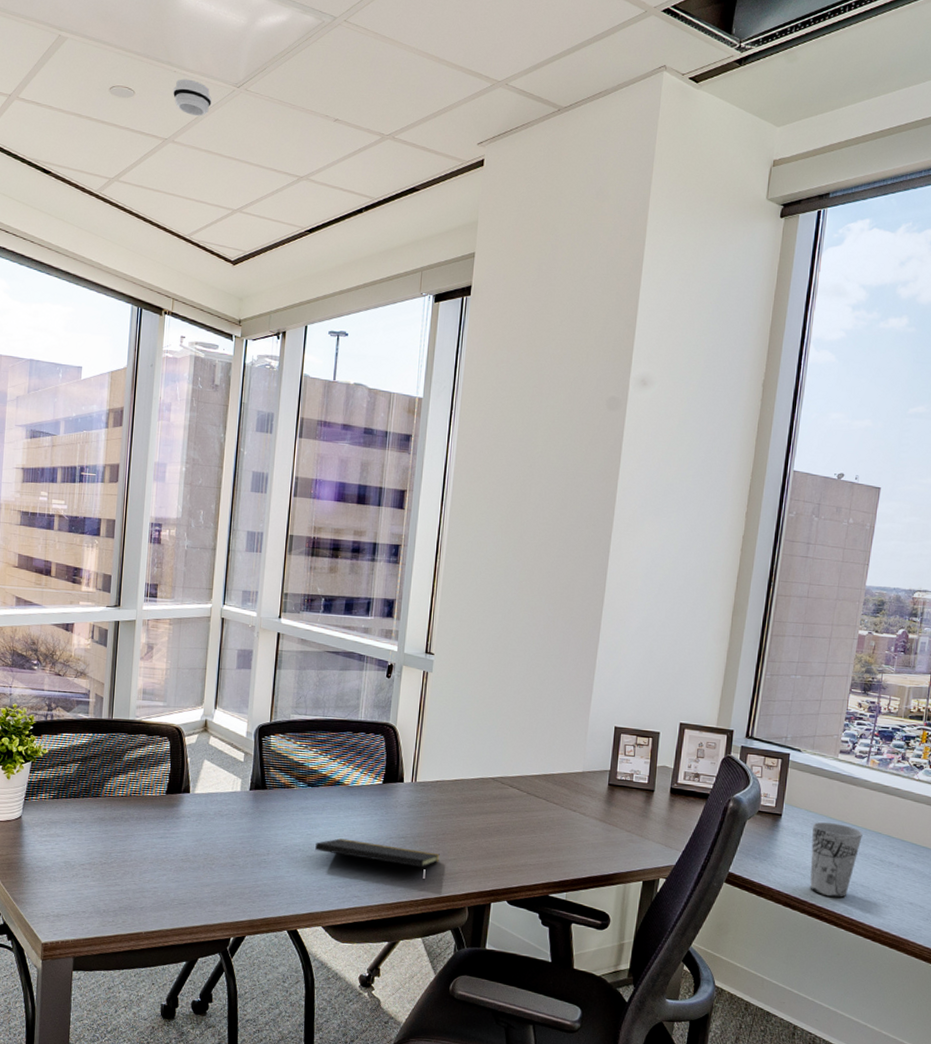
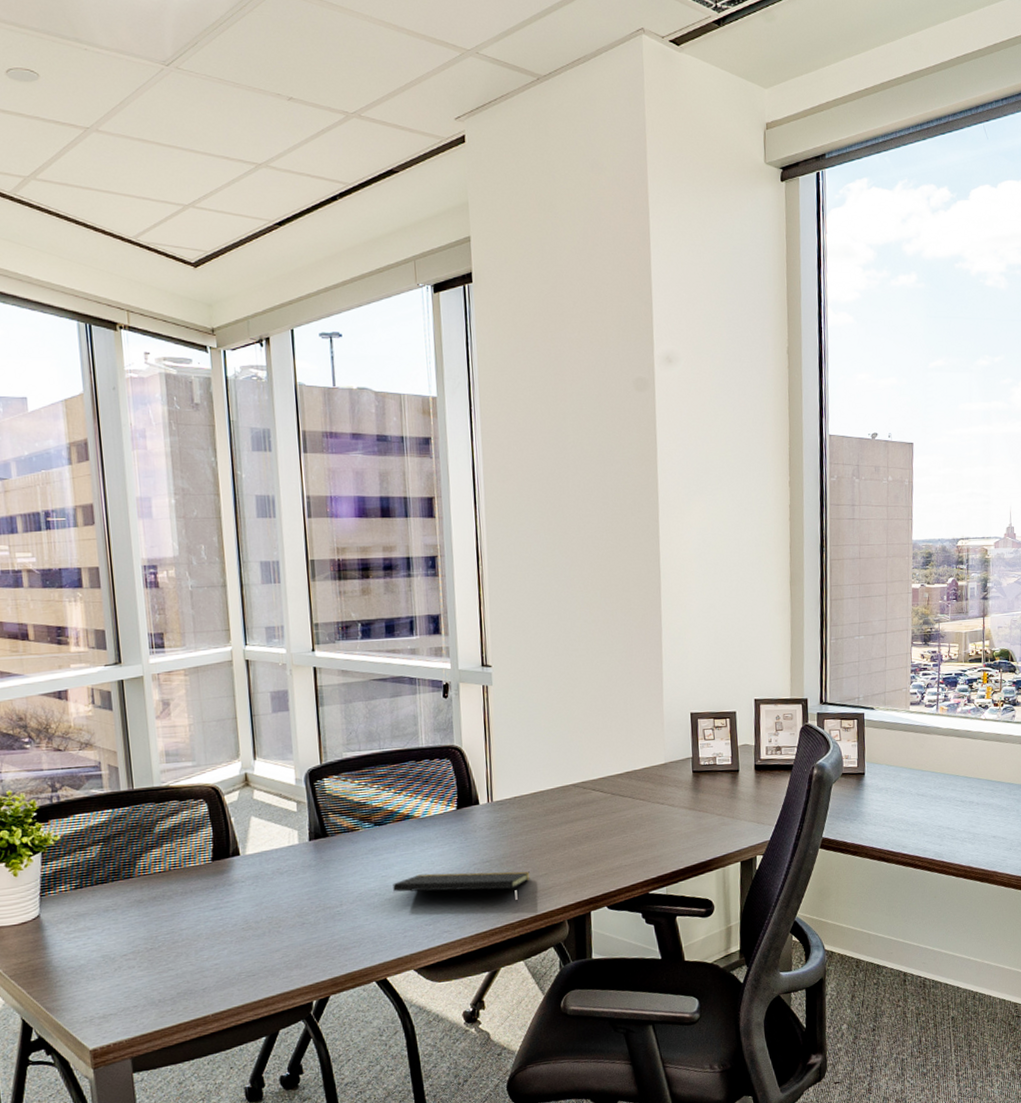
smoke detector: present [173,79,212,117] -> none [87,57,138,101]
cup: present [810,821,863,898] -> none [895,773,942,845]

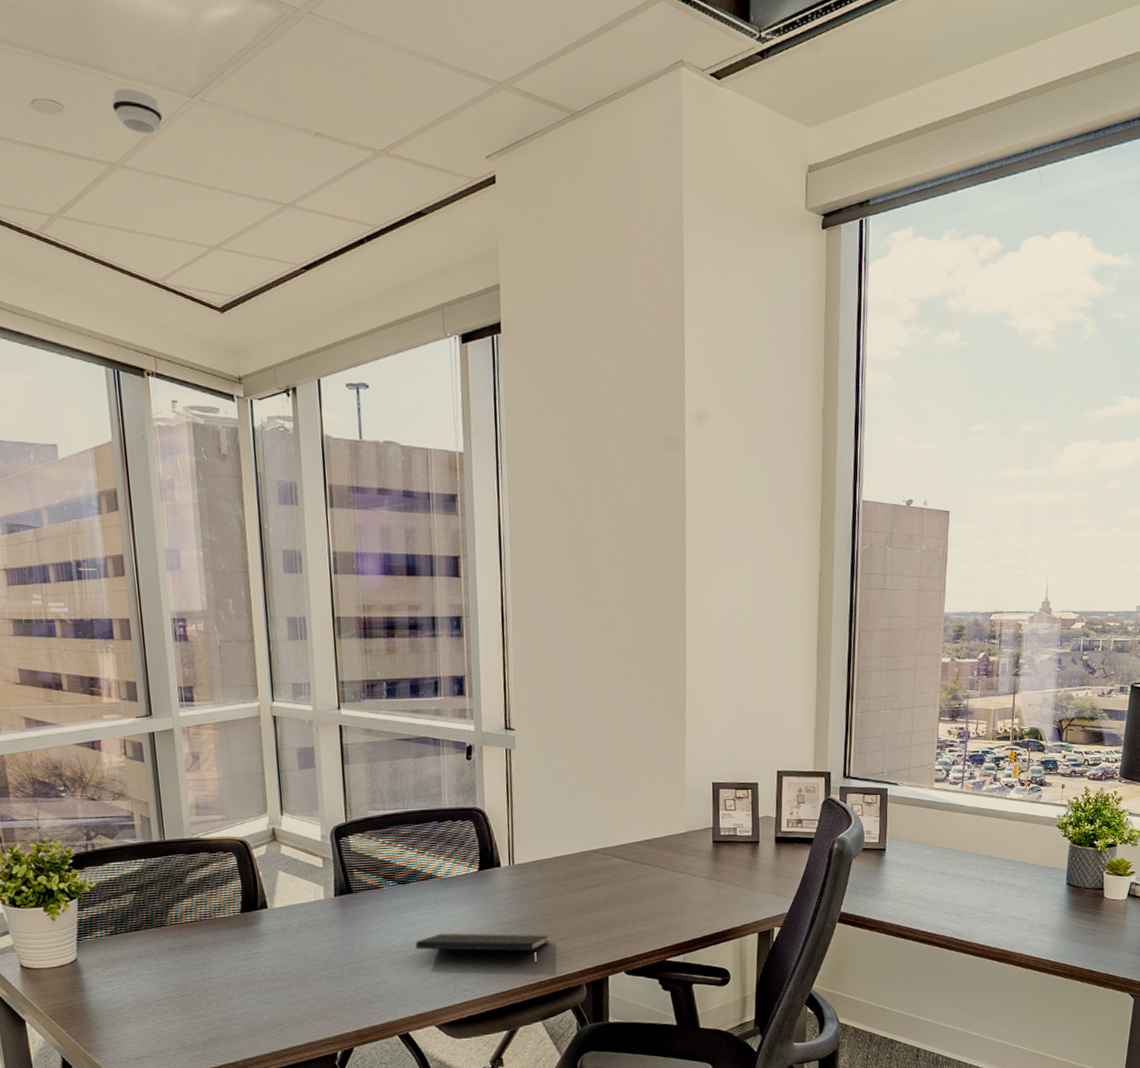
smoke detector: none [87,57,138,101] -> present [112,88,163,135]

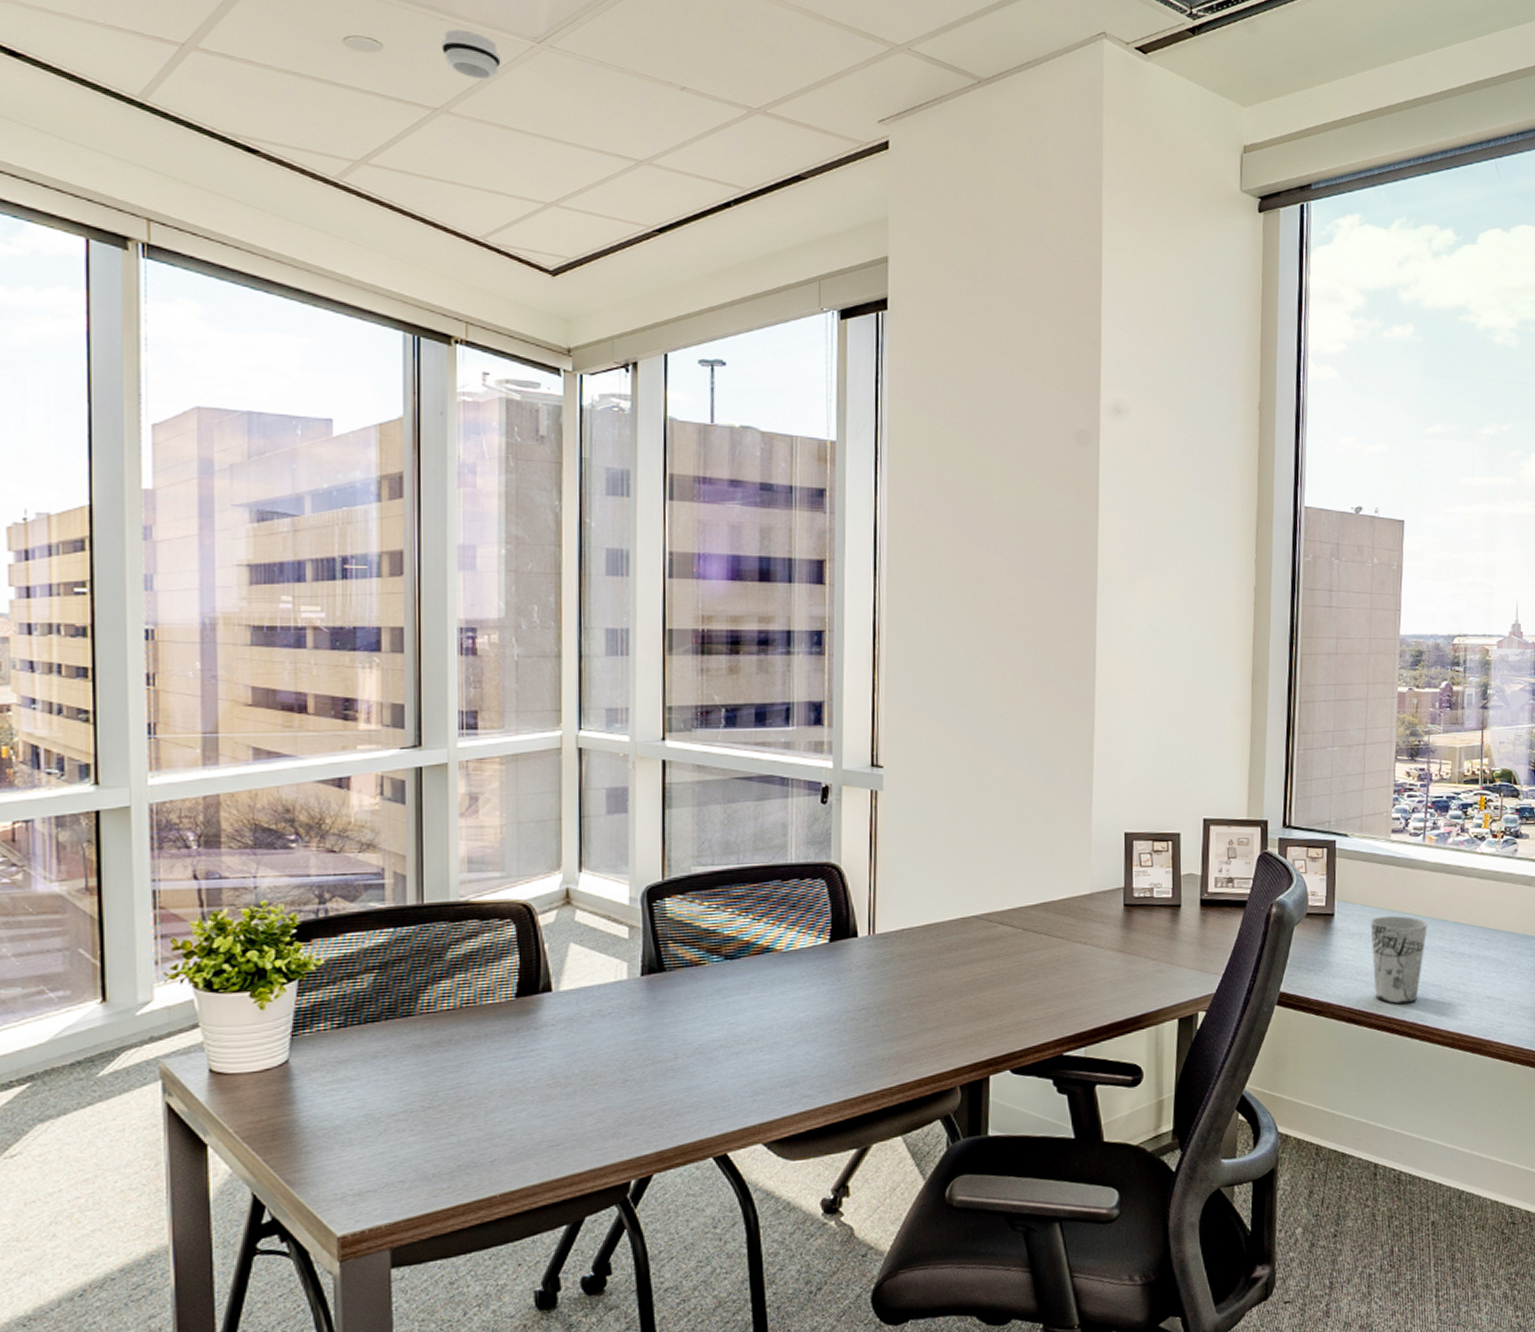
notepad: present [415,933,550,965] -> none [743,1022,916,1063]
cup: none [916,850,964,923] -> present [1371,915,1428,1004]

